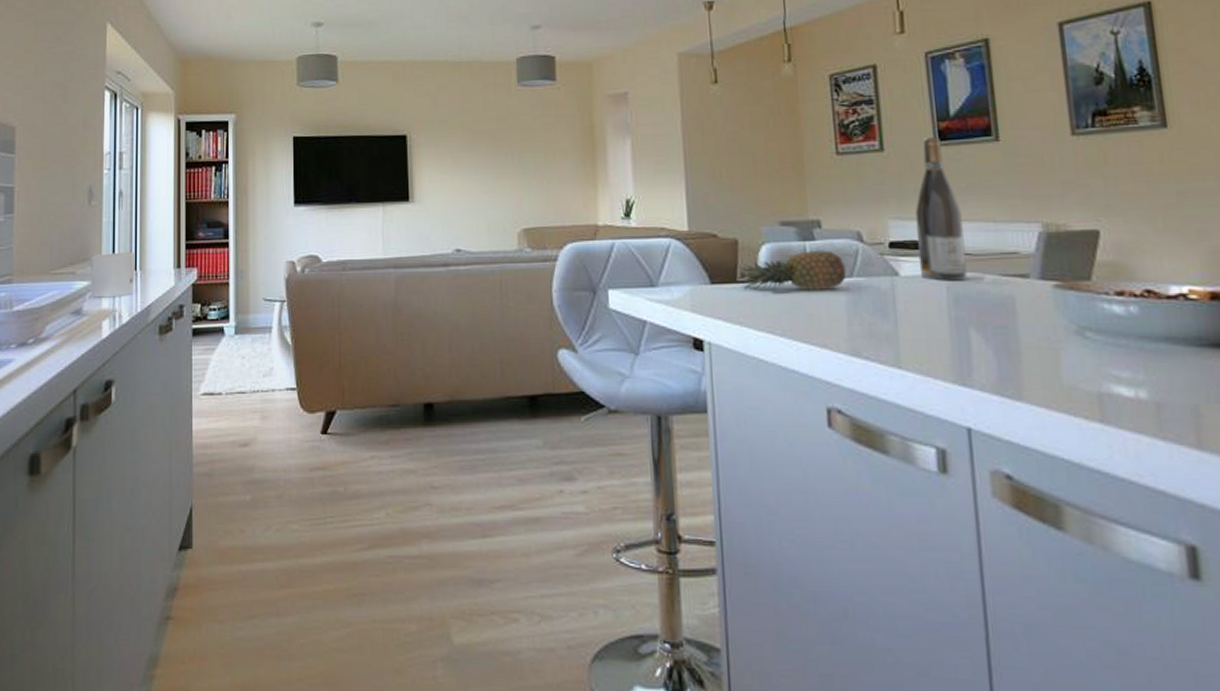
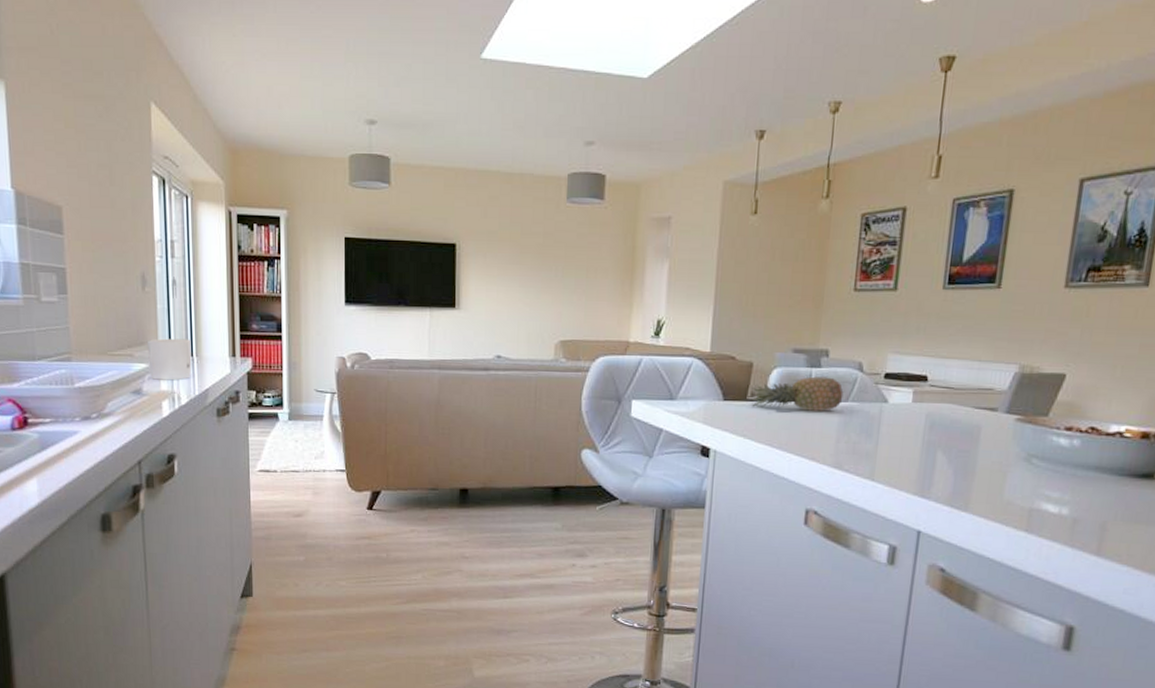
wine bottle: present [915,137,968,281] -> none [905,281,953,411]

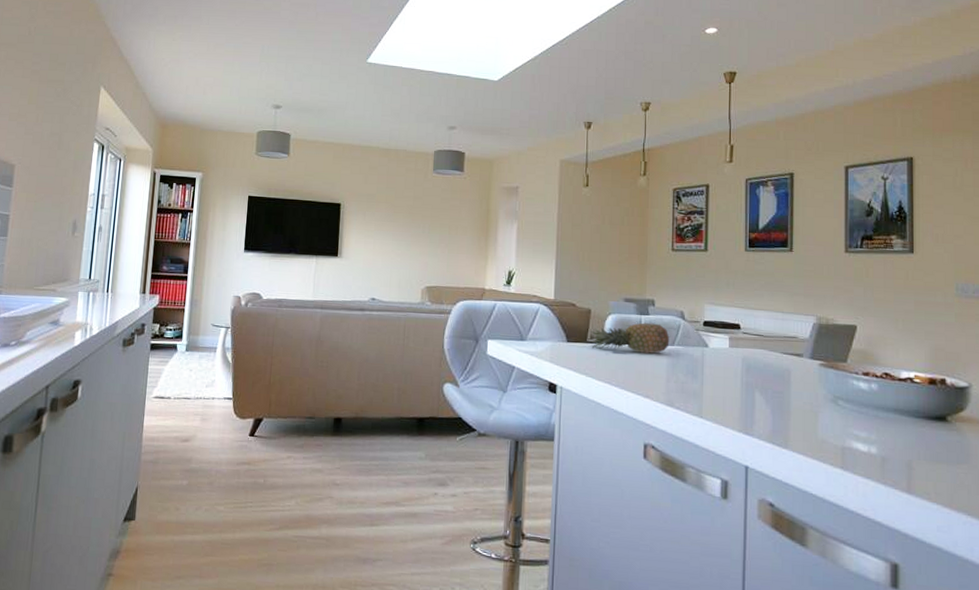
mug: present [146,338,192,381] -> none [68,276,108,314]

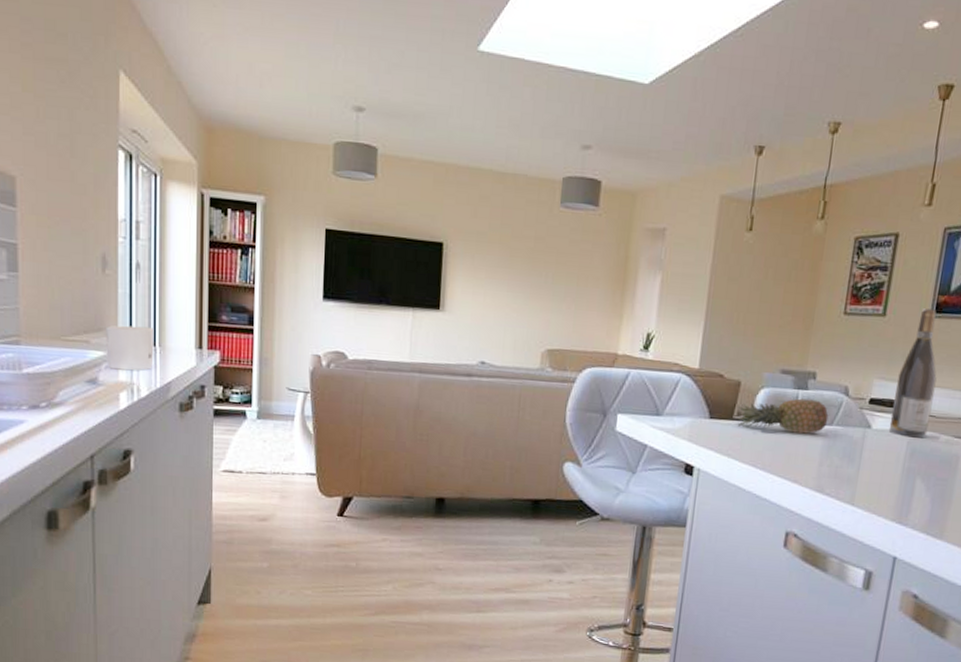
mug: none [68,276,108,314] -> present [105,325,154,372]
wine bottle: none [724,244,759,355] -> present [888,308,937,439]

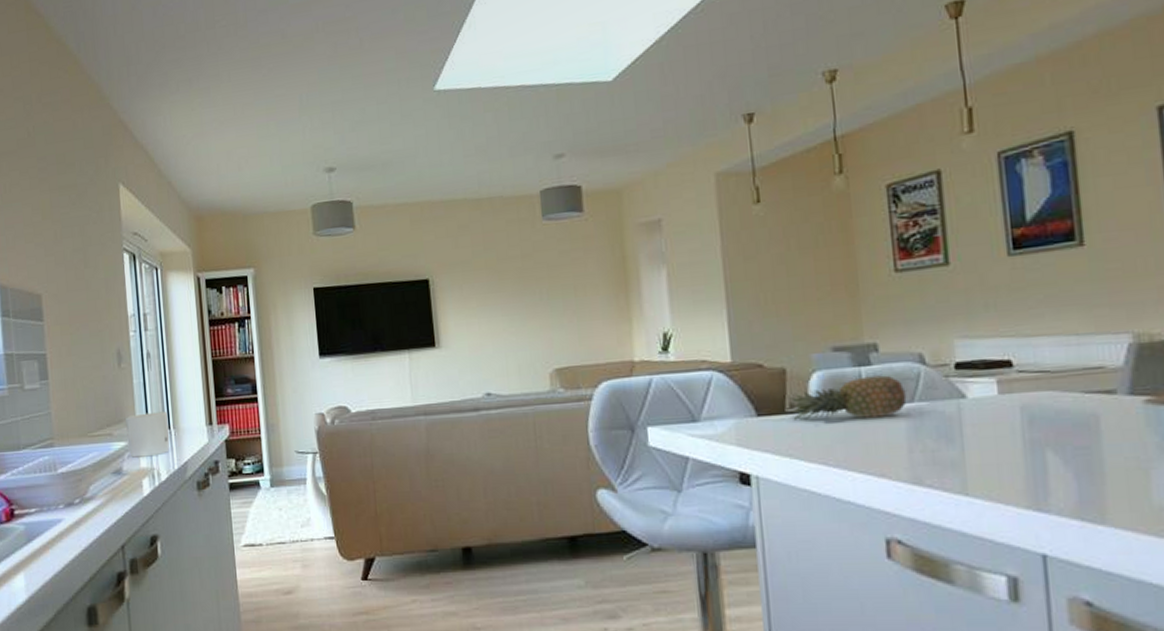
wine bottle: present [888,308,937,439] -> none [985,246,1045,402]

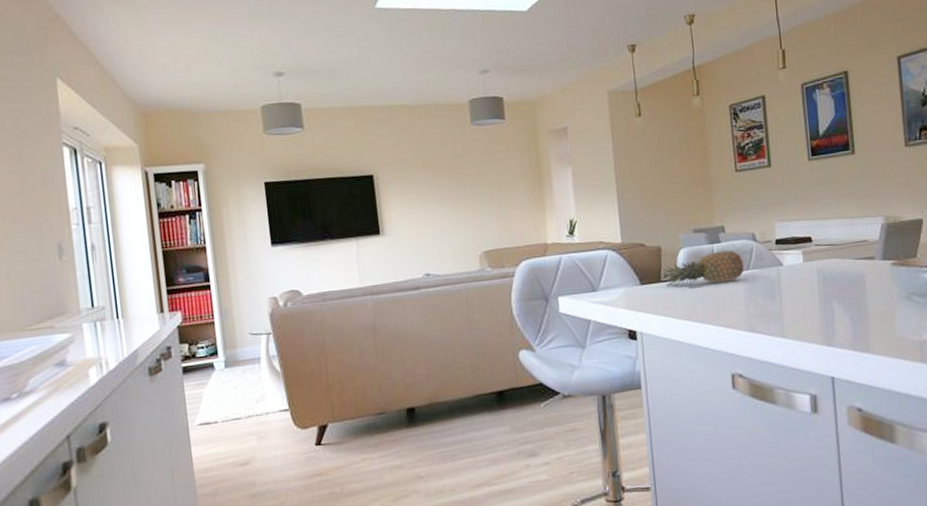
mug: present [124,411,170,458] -> none [67,302,119,349]

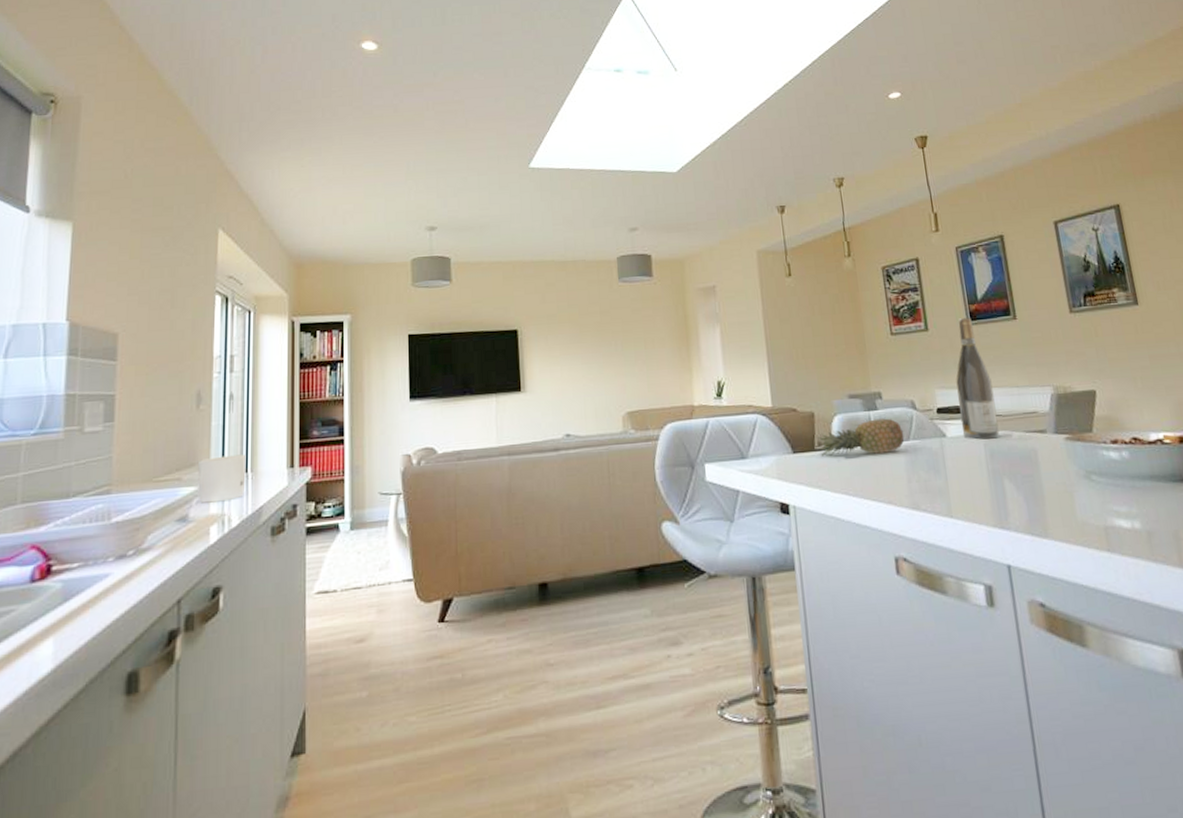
mug: none [67,302,119,349] -> present [197,454,246,503]
wine bottle: none [794,153,832,268] -> present [956,318,1000,440]

